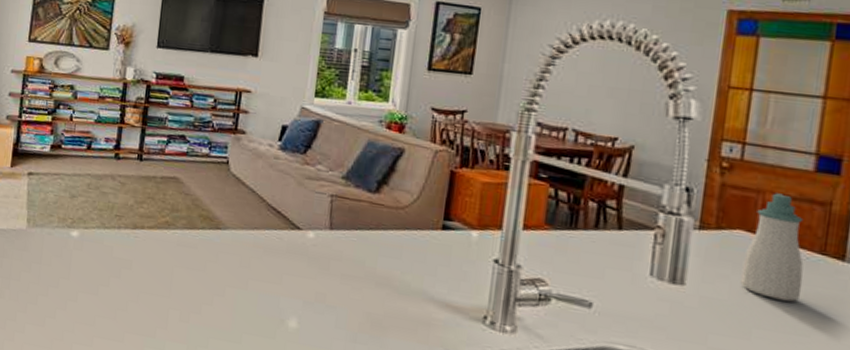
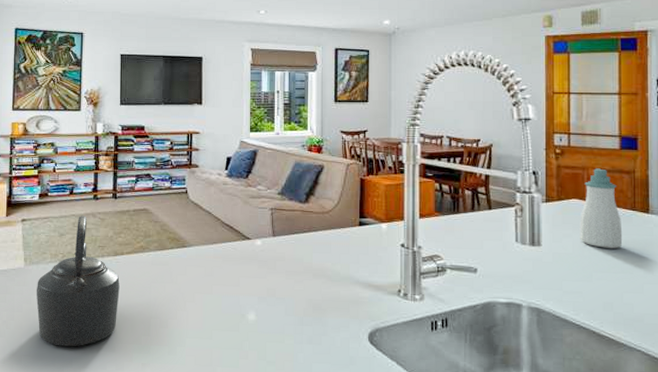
kettle: none [37,176,137,330] -> present [36,216,120,347]

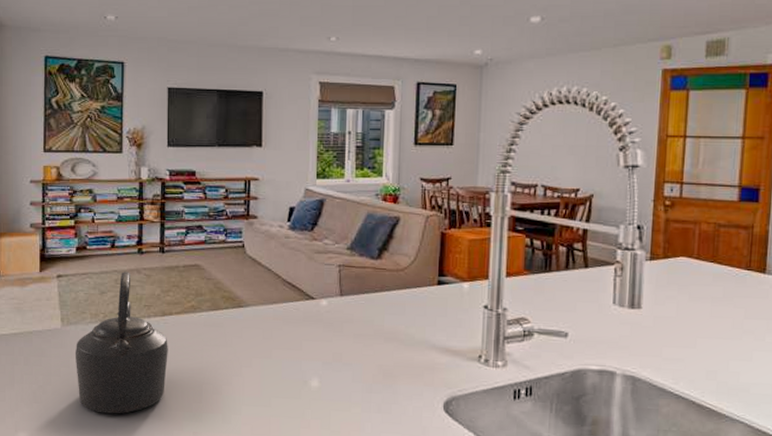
soap bottle: present [580,168,623,249] -> none [685,222,734,312]

